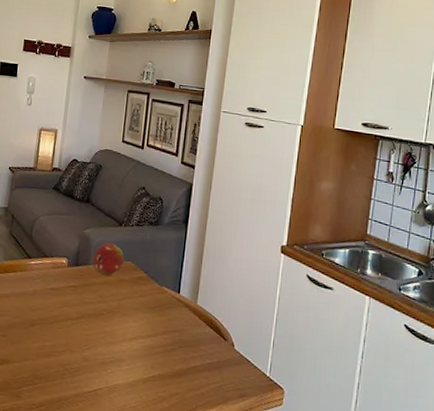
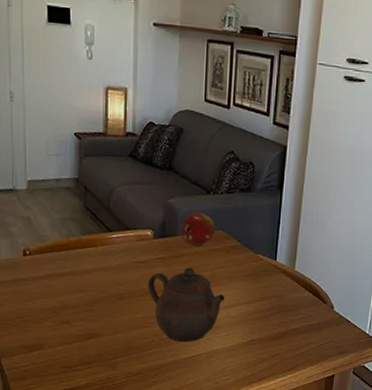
teapot: none [58,296,129,375] -> present [147,267,225,343]

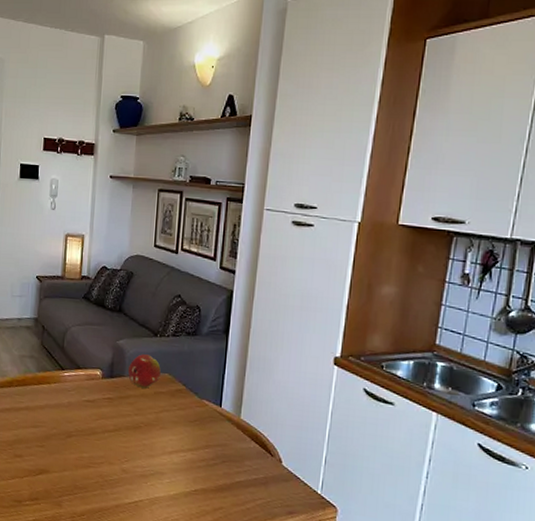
teapot: present [147,267,225,343] -> none [94,409,169,487]

